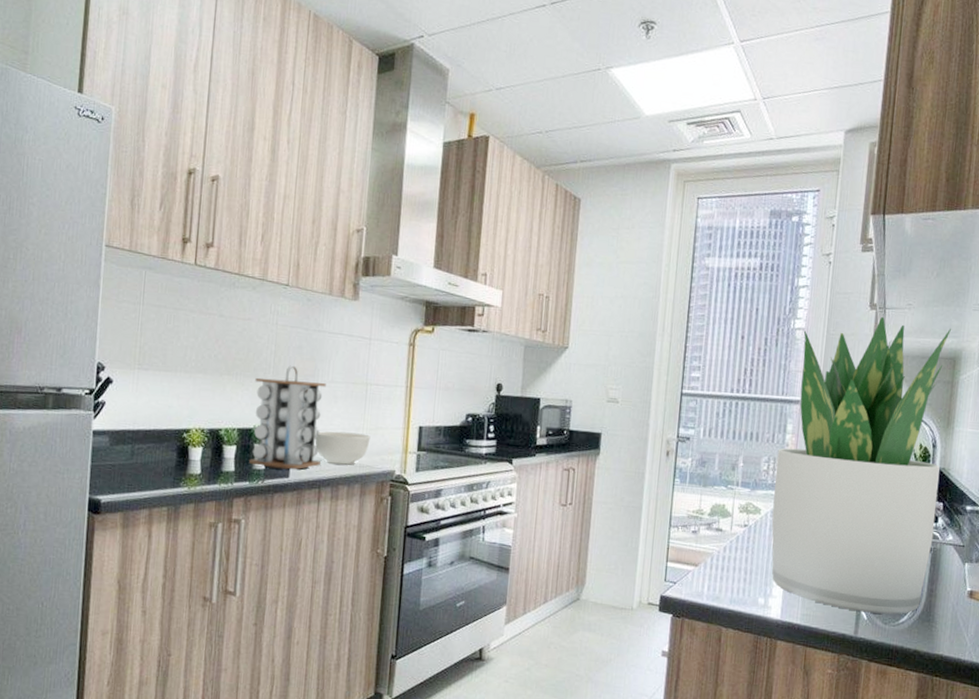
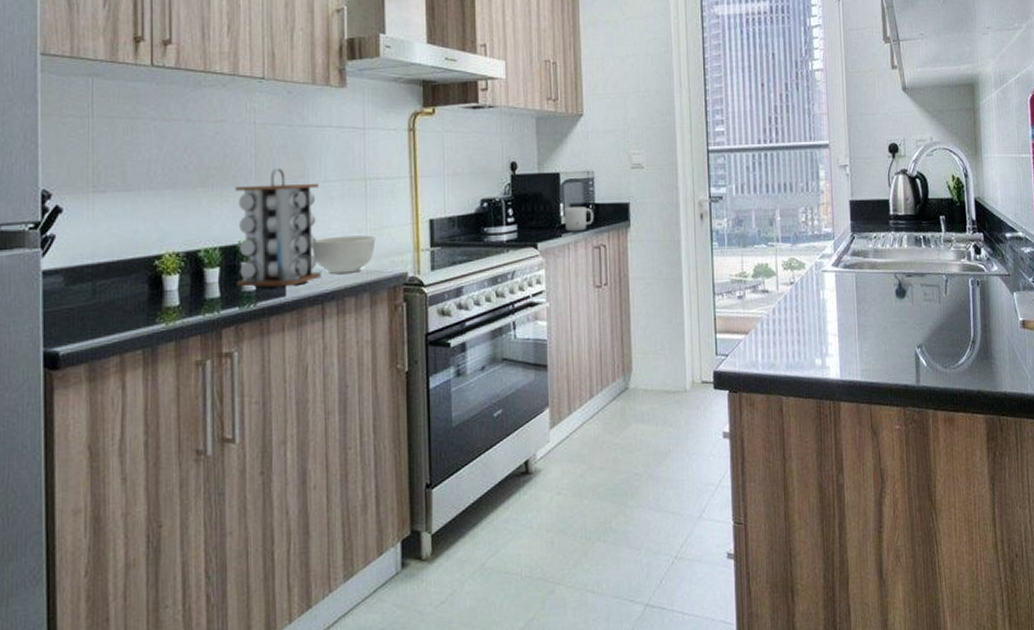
mug: none [539,430,568,454] -> present [564,207,595,232]
planter: present [771,316,951,615] -> none [813,49,979,359]

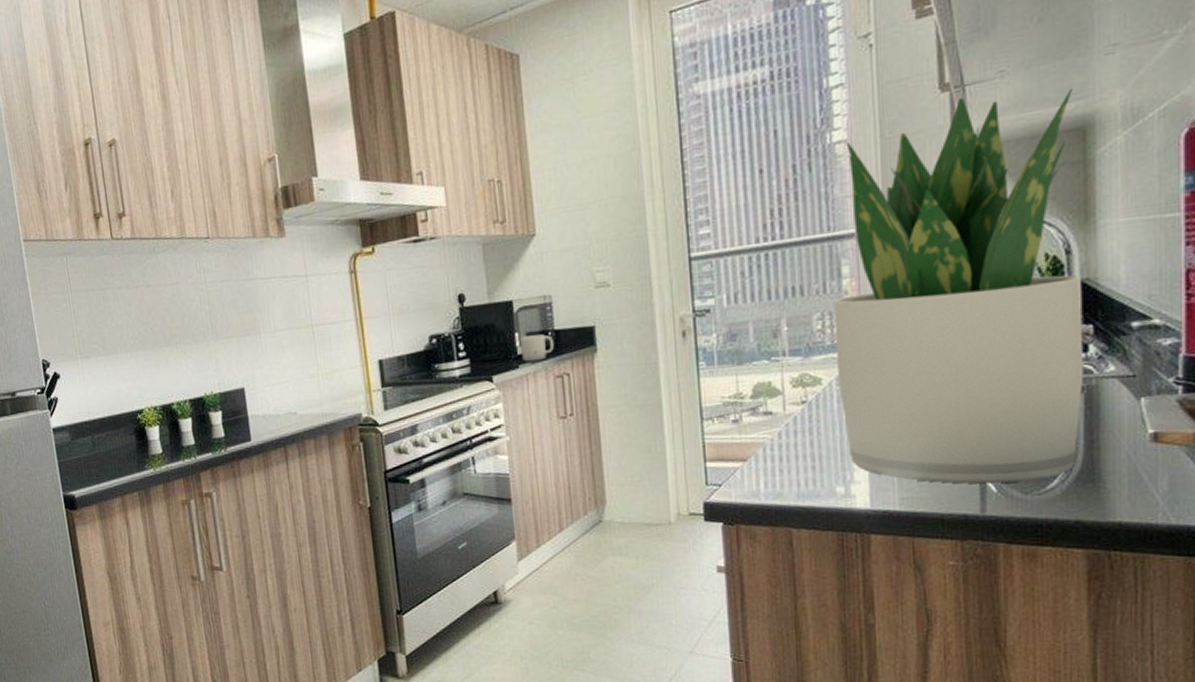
spice rack: present [235,168,321,288] -> none [196,322,281,435]
bowl: present [312,235,376,274] -> none [269,380,328,418]
planter: none [813,49,979,359] -> present [833,88,1084,484]

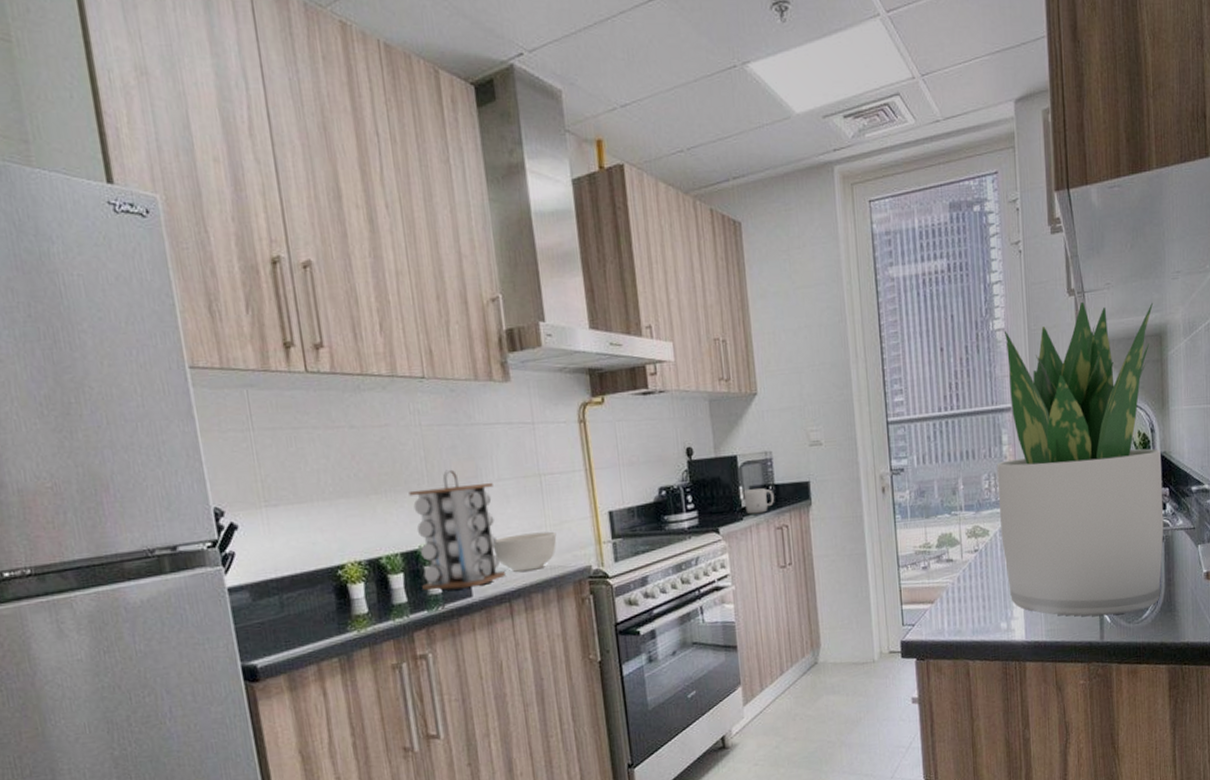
spice rack: none [196,322,281,435] -> present [409,469,505,591]
bowl: none [269,380,328,418] -> present [493,531,557,572]

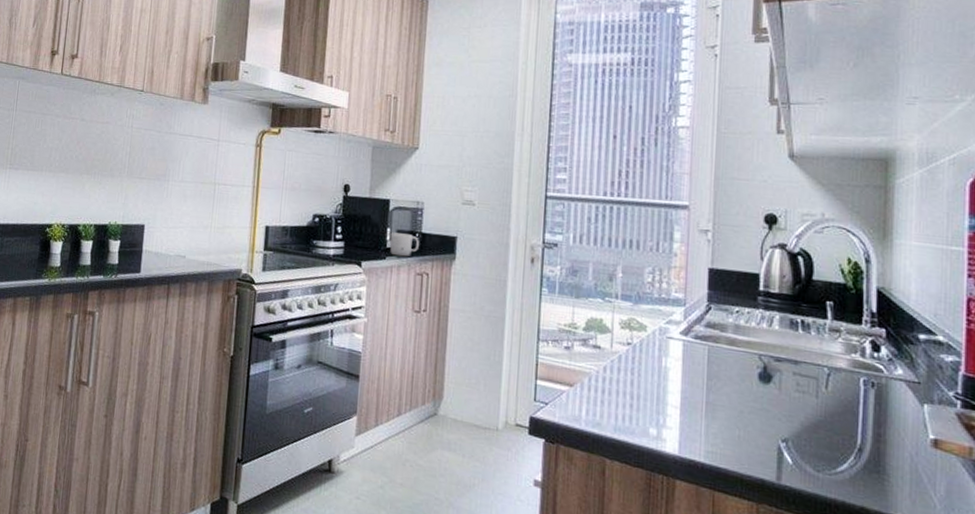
spice rack: present [409,469,505,591] -> none [104,165,176,266]
bowl: present [493,531,557,572] -> none [165,228,218,263]
planter: present [996,301,1164,617] -> none [661,112,878,461]

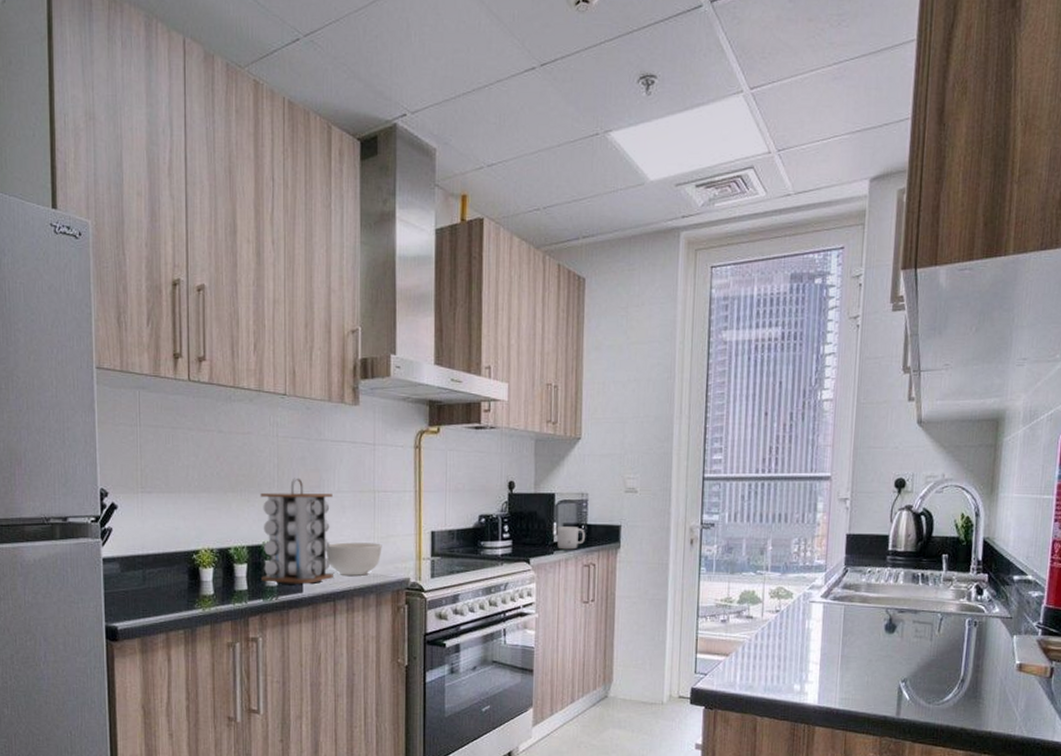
spice rack: none [104,165,176,266] -> present [260,477,333,585]
bowl: none [165,228,218,263] -> present [326,542,382,576]

